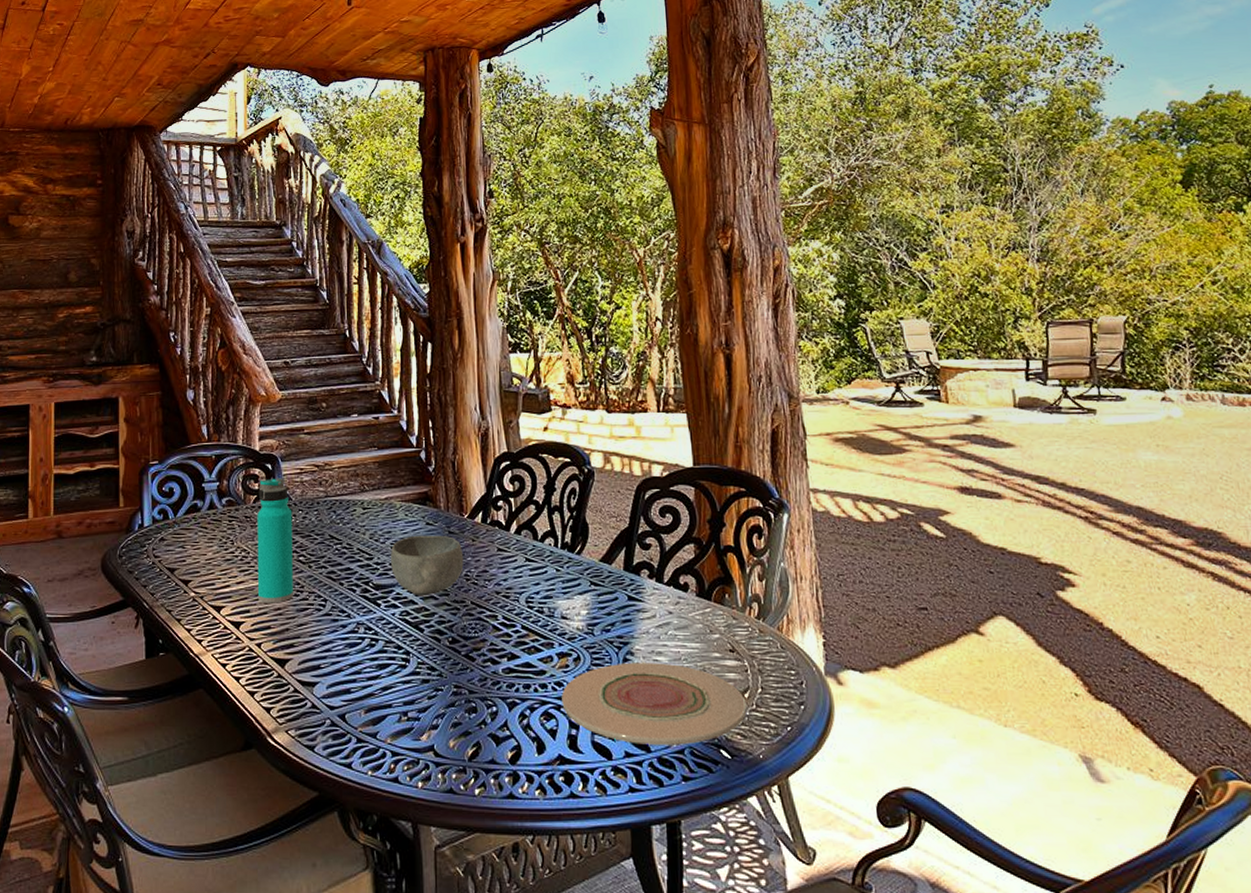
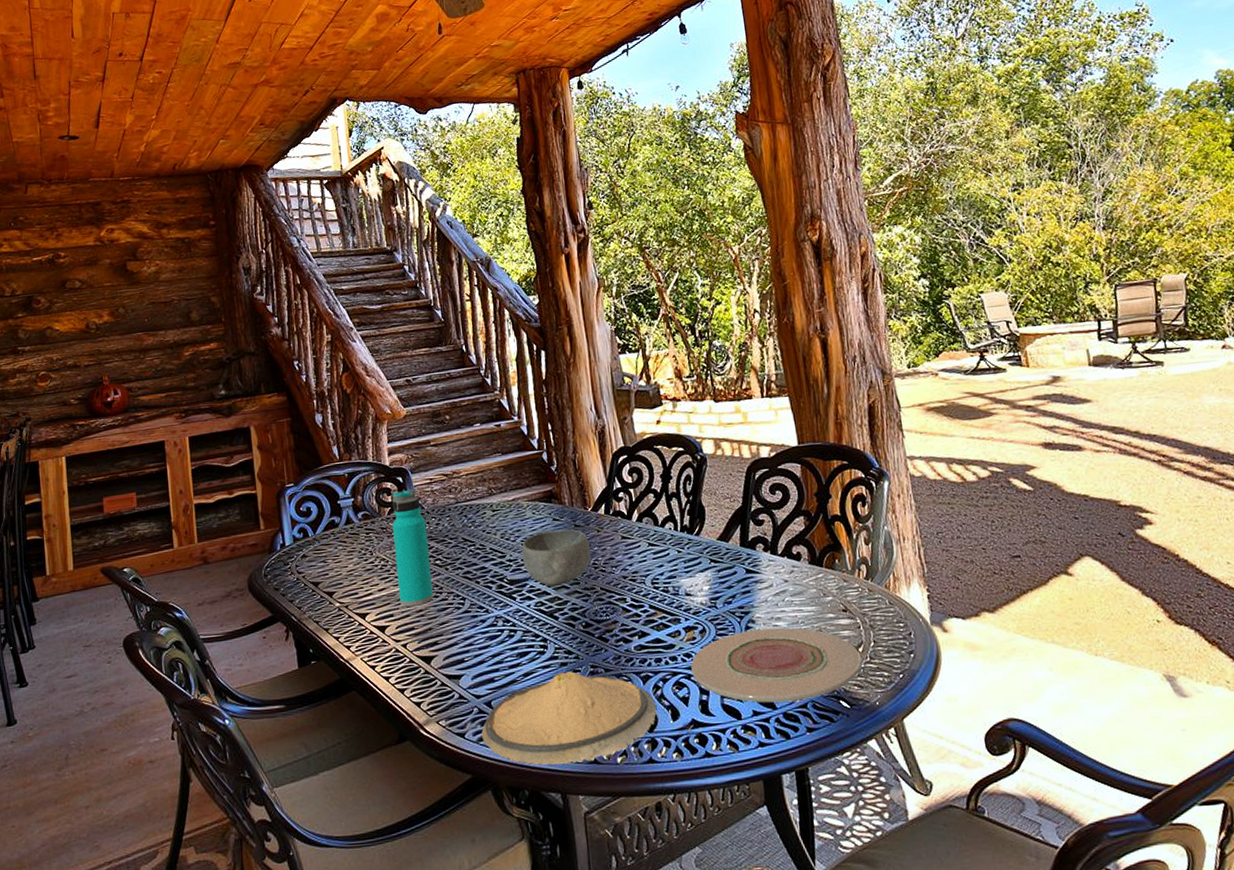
plate: none [332,690,522,791] -> present [481,671,657,766]

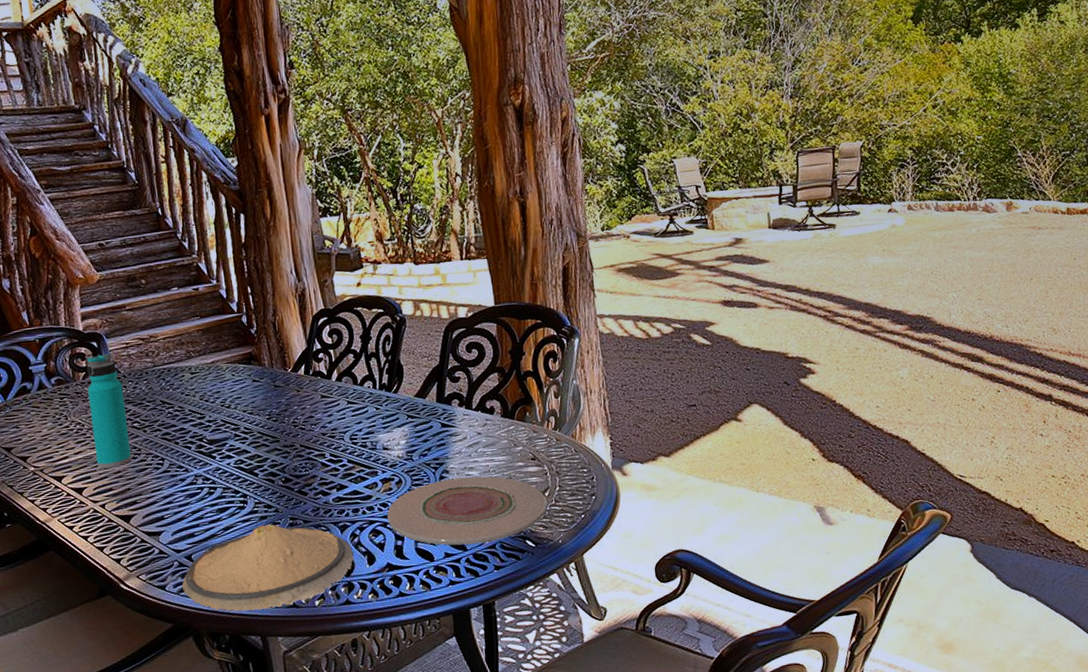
bowl: present [521,529,591,587] -> none [221,389,291,446]

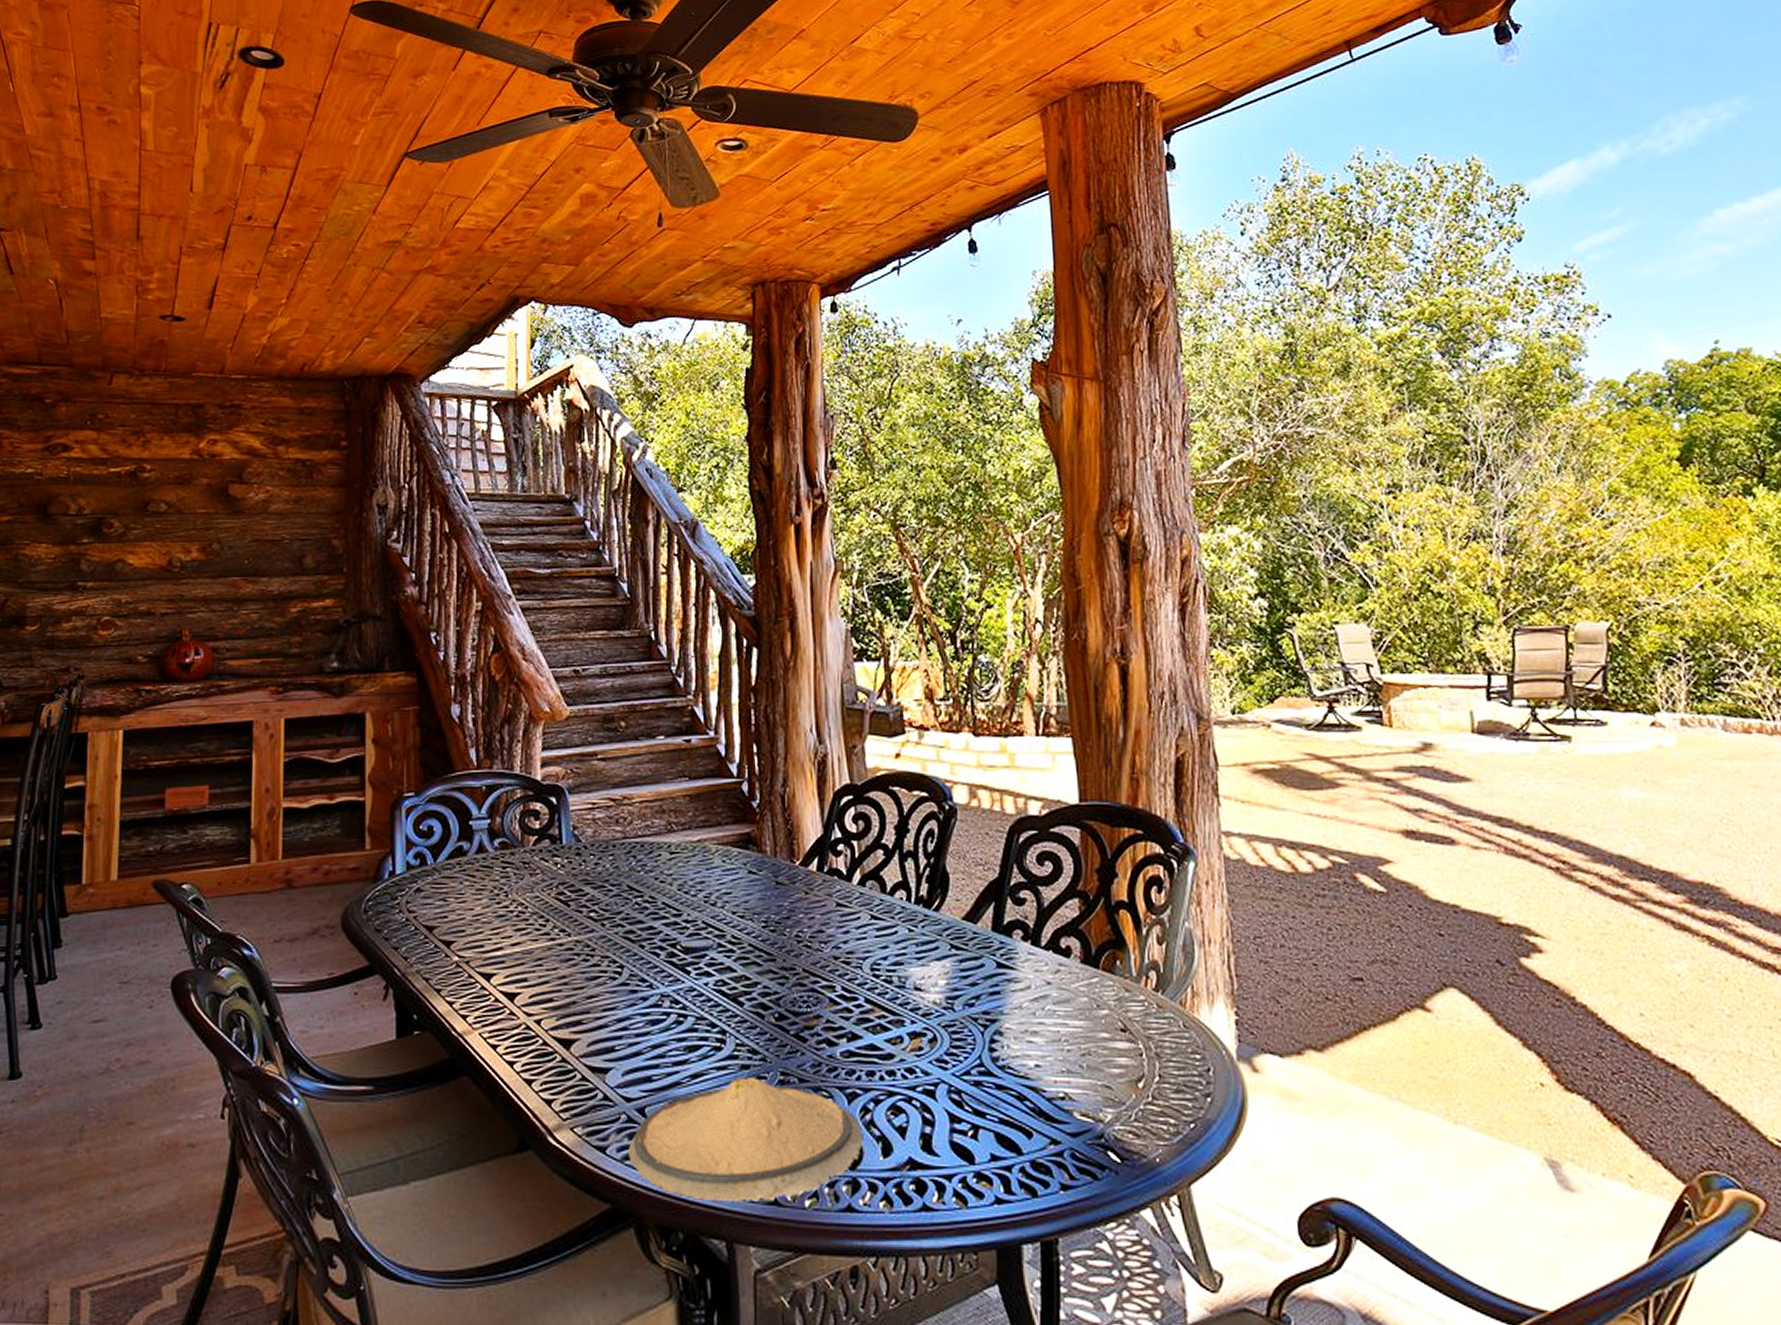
water bottle: present [86,353,131,469] -> none [537,814,582,970]
plate: present [387,476,548,546] -> none [913,1044,1141,1146]

